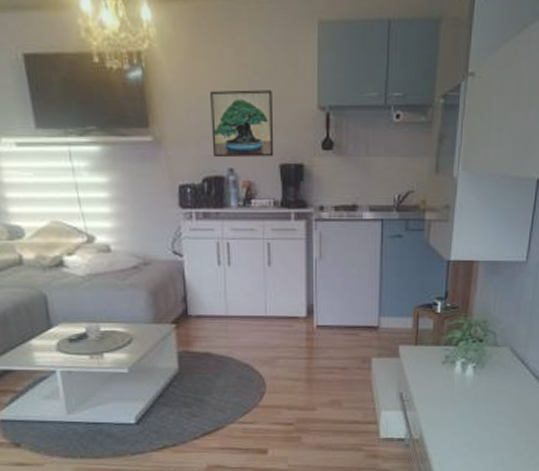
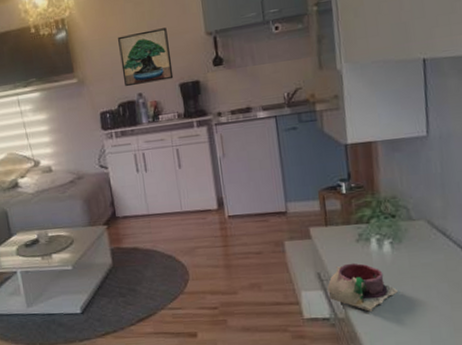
cup and saucer: none [407,385,472,434] -> present [327,263,398,312]

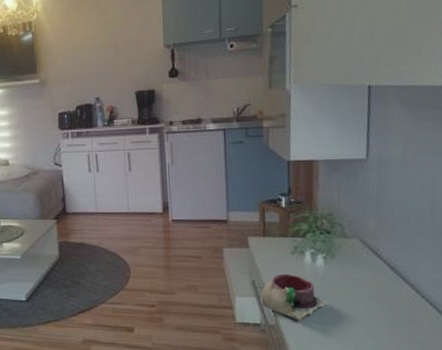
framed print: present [118,27,174,87] -> none [81,37,131,91]

